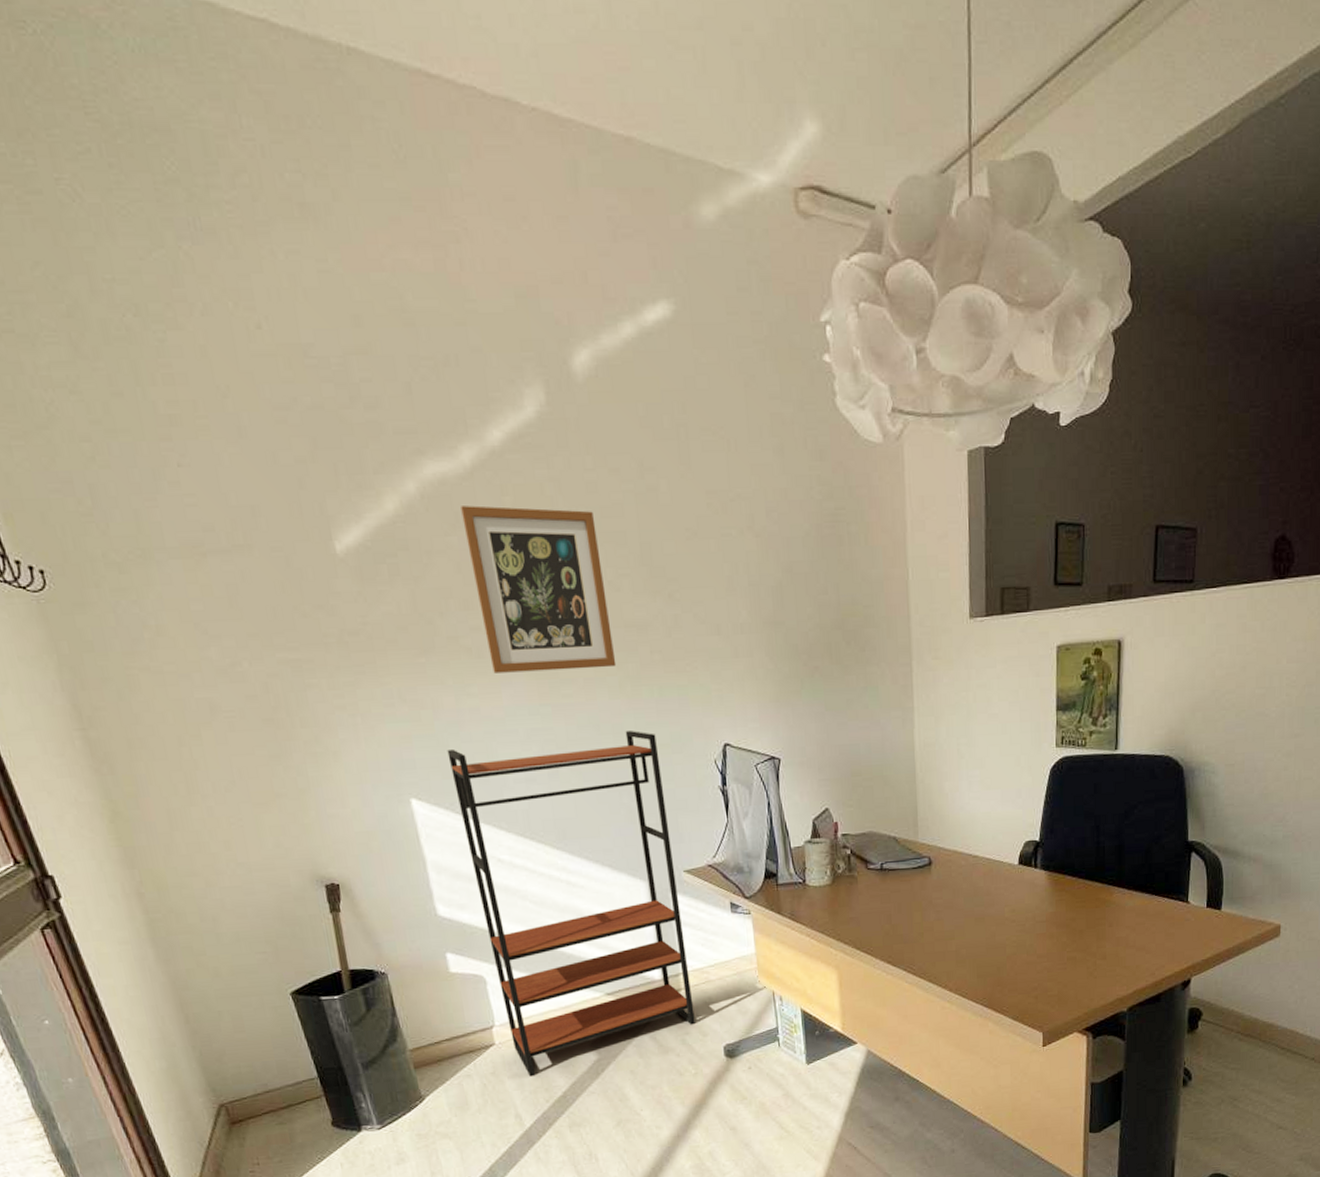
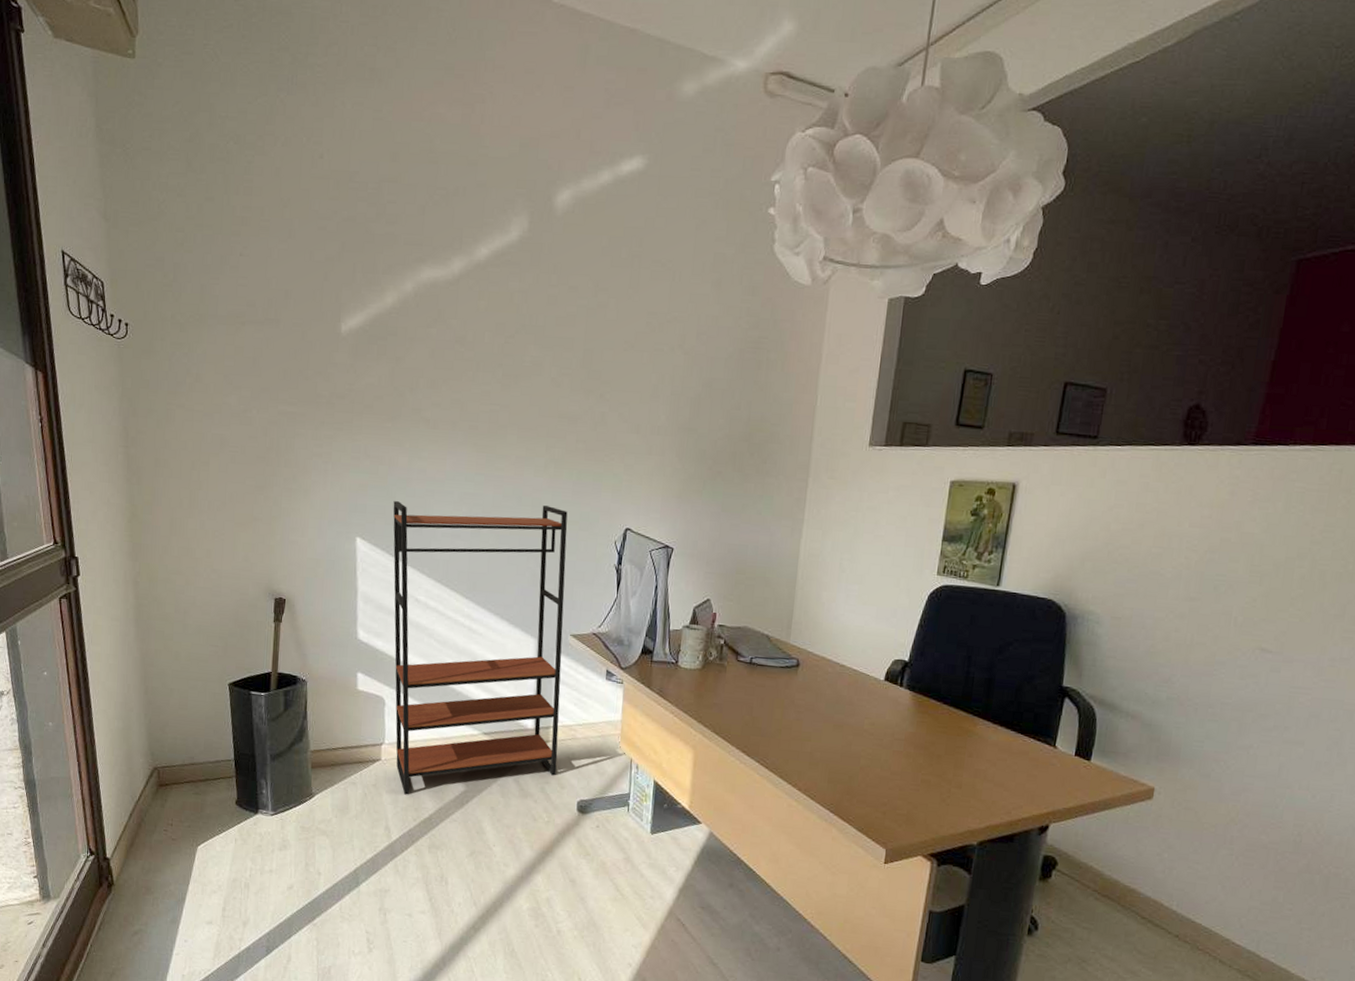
wall art: present [461,505,617,673] -> none [443,305,550,450]

